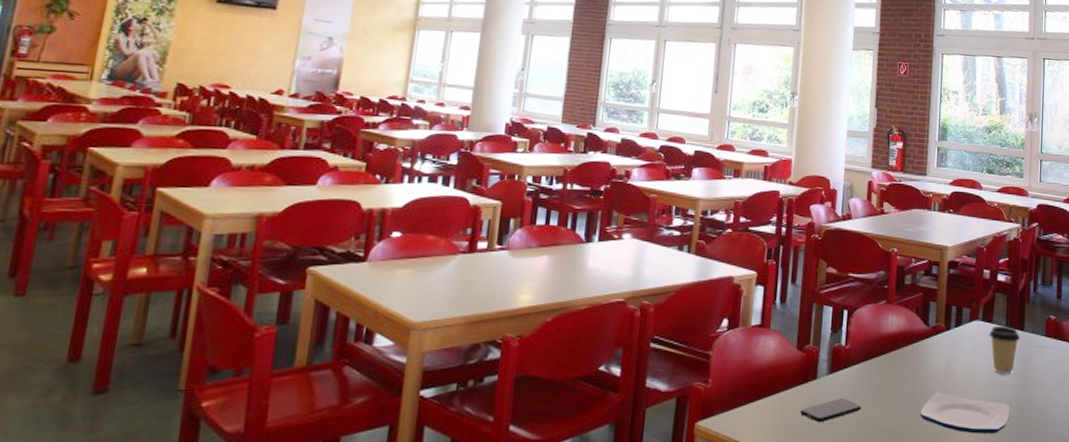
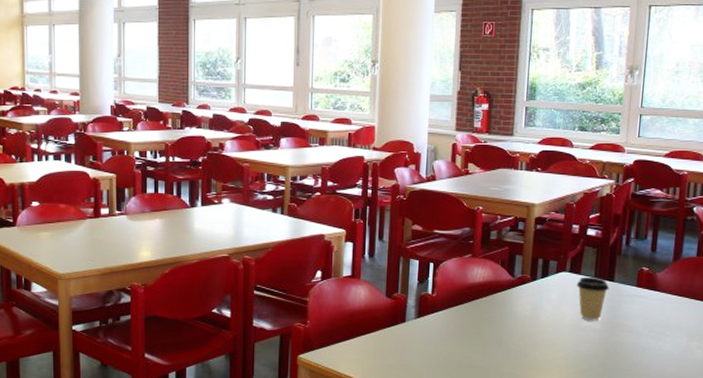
smartphone: present [800,398,862,422] -> none [391,339,449,357]
plate: present [920,392,1009,434] -> none [504,335,596,372]

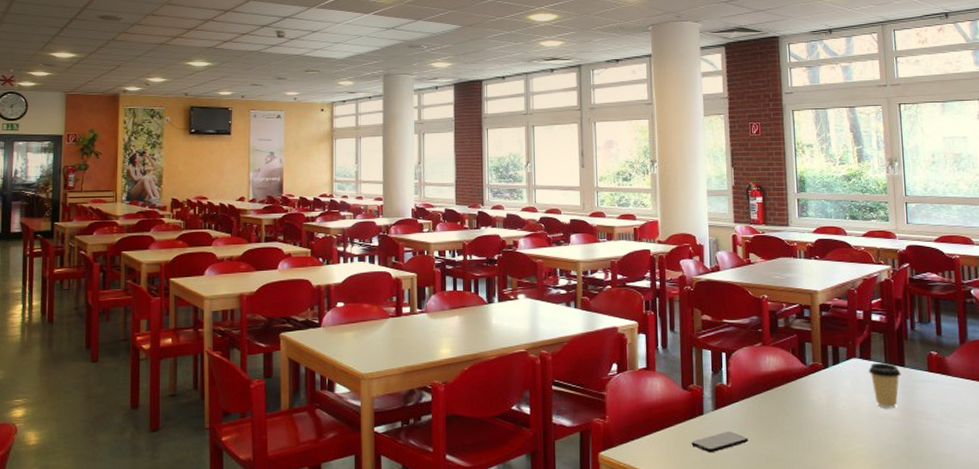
smartphone: none [391,339,449,357] -> present [691,431,749,452]

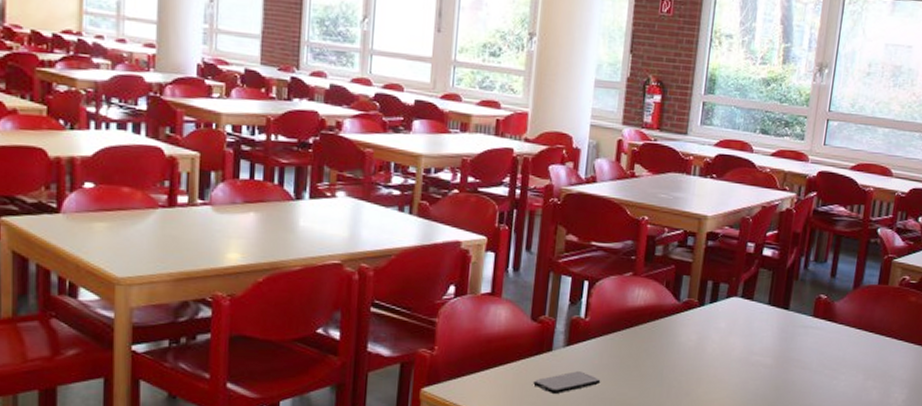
coffee cup: present [868,362,901,409] -> none [748,303,784,355]

